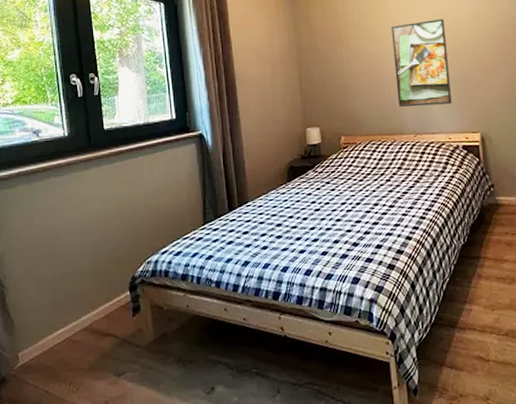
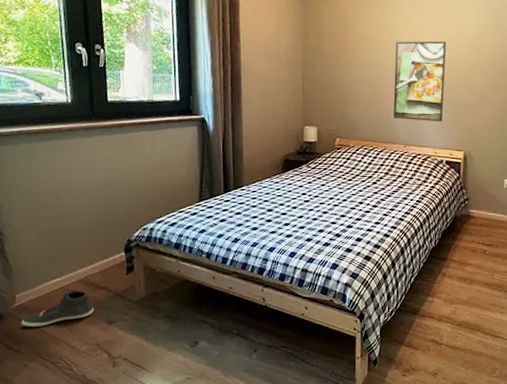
sneaker: none [25,340,101,389] -> present [21,290,95,327]

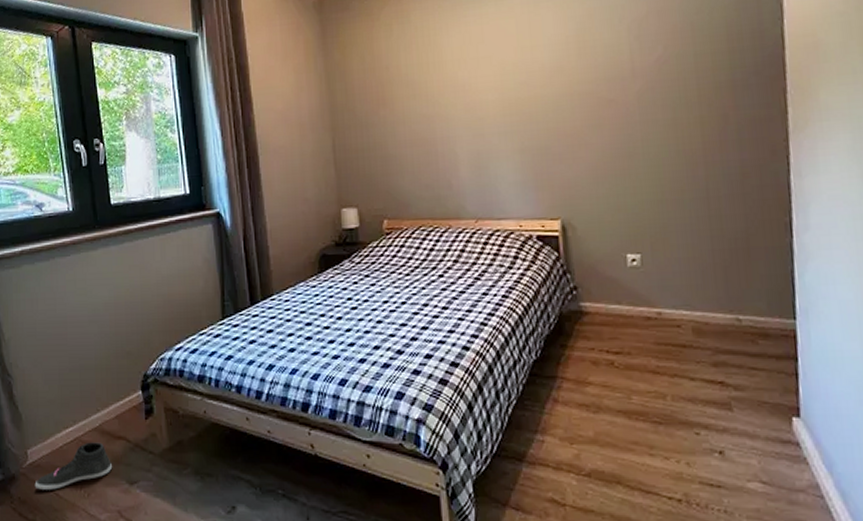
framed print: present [393,41,446,122] -> none [448,72,524,186]

